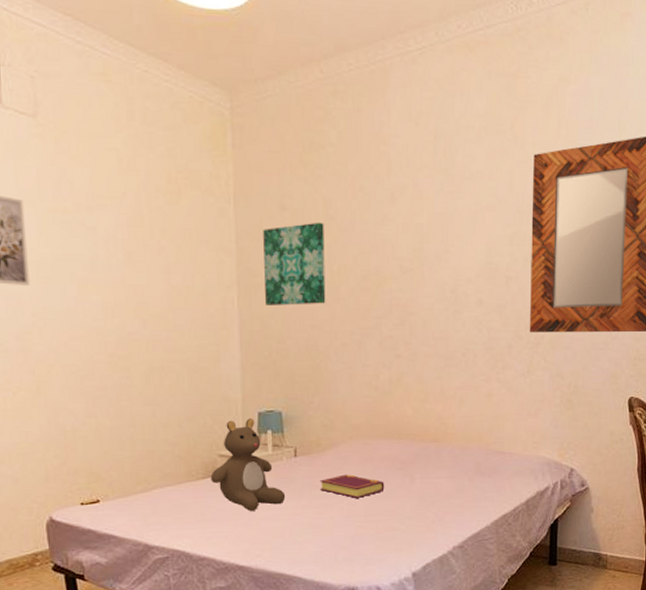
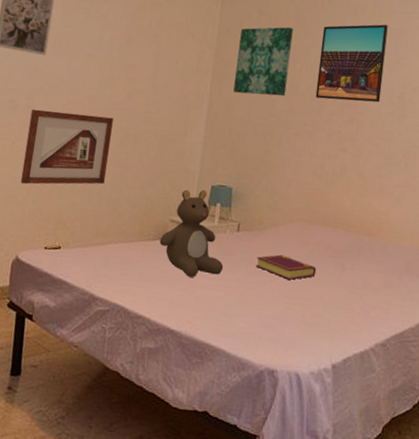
picture frame: none [27,351,134,439] -> present [20,109,113,185]
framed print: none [358,209,432,302] -> present [315,24,388,103]

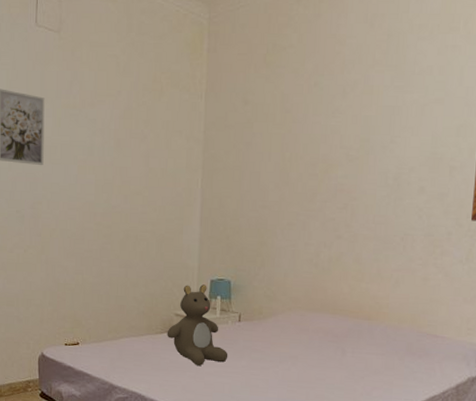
picture frame: present [20,109,113,185] -> none [36,217,113,288]
wall art: present [233,26,293,97] -> none [224,114,280,188]
book: present [256,254,317,280] -> none [258,341,318,365]
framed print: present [315,24,388,103] -> none [307,103,380,187]

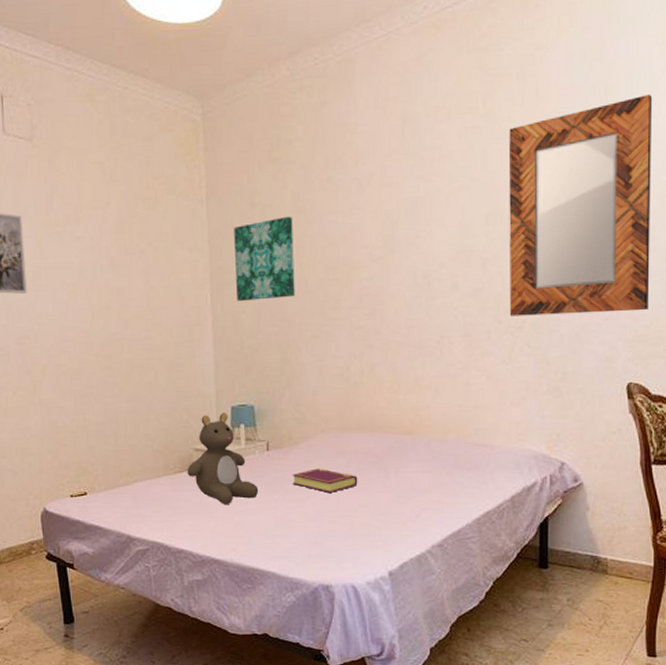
wall art: none [224,114,280,188] -> present [234,216,295,301]
book: none [258,341,318,365] -> present [292,468,358,493]

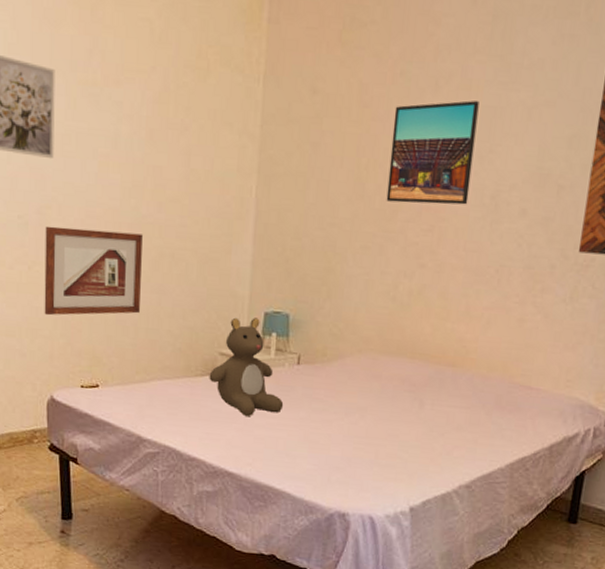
picture frame: none [25,350,117,435] -> present [44,226,143,316]
wall art: present [234,216,295,301] -> none [285,109,357,201]
book: present [292,468,358,493] -> none [320,390,391,418]
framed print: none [326,195,403,293] -> present [386,100,479,205]

